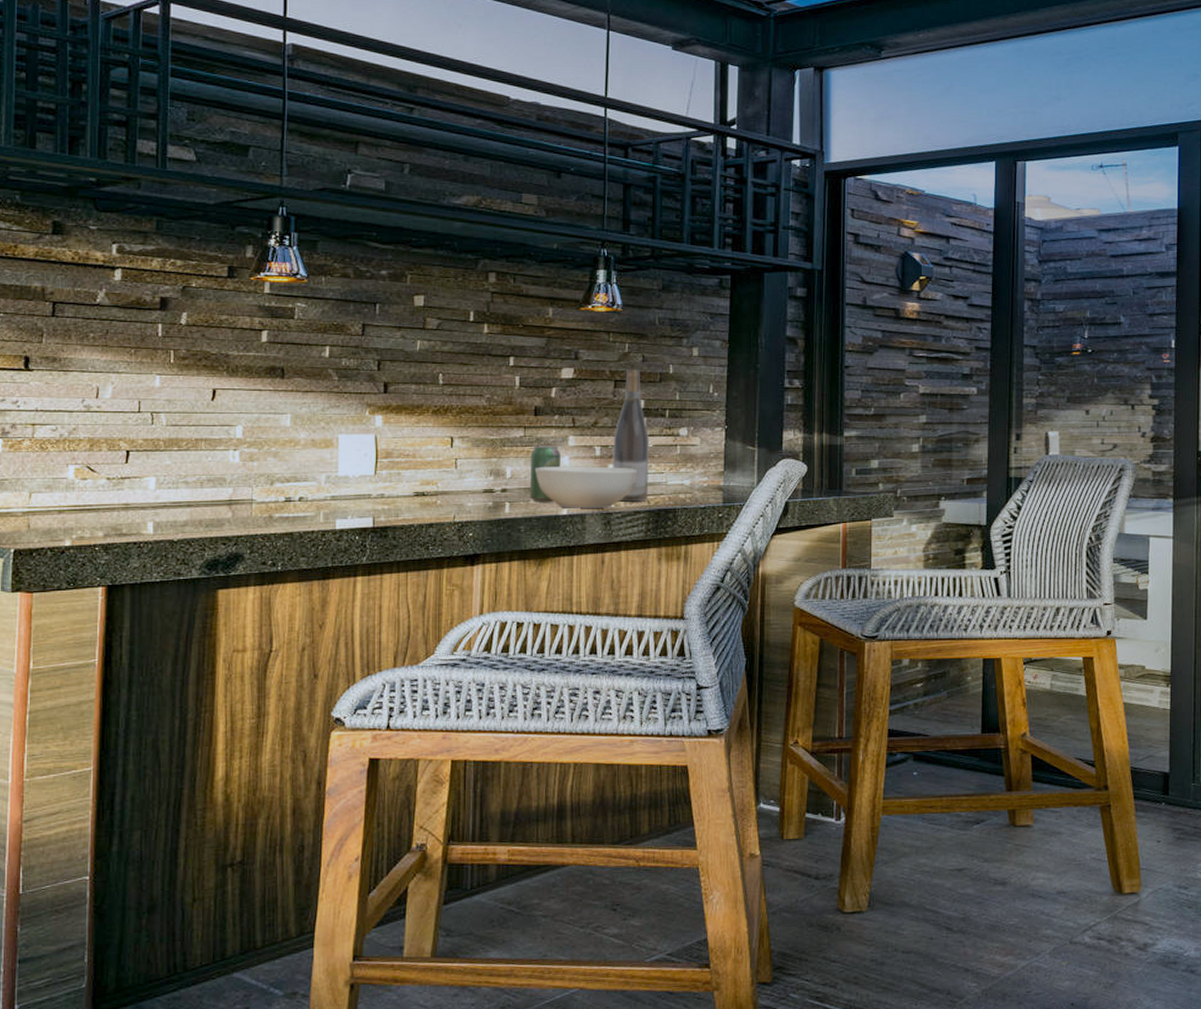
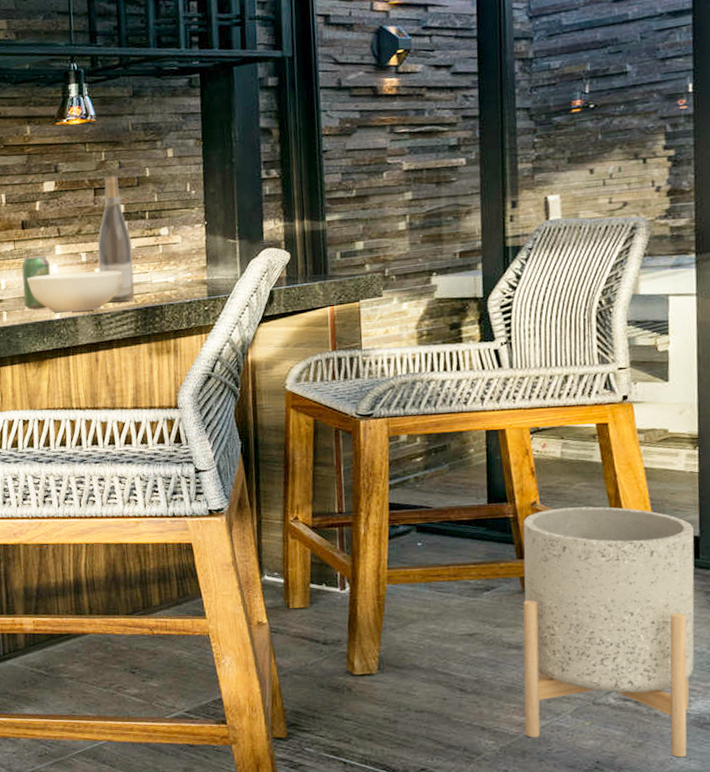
planter: none [1007,740,1164,998] -> present [523,506,695,758]

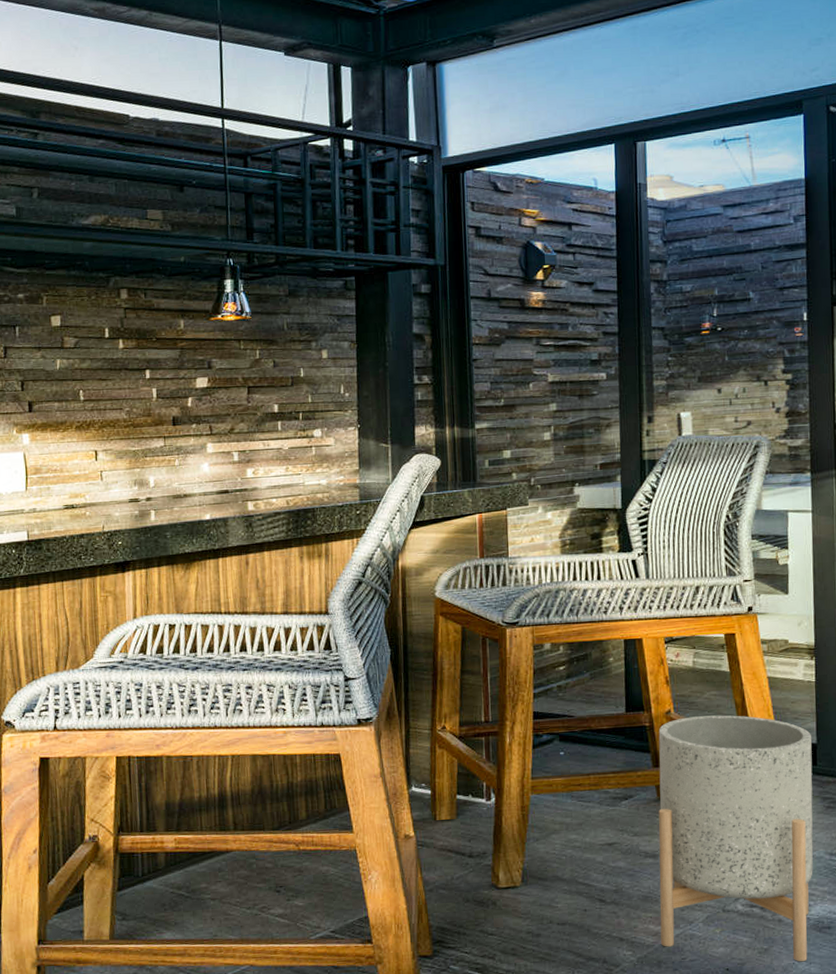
beverage can: present [21,255,50,310] -> none [171,452,201,509]
bowl: present [26,270,122,313] -> none [176,471,274,513]
wine bottle: present [97,175,135,303] -> none [249,374,287,504]

